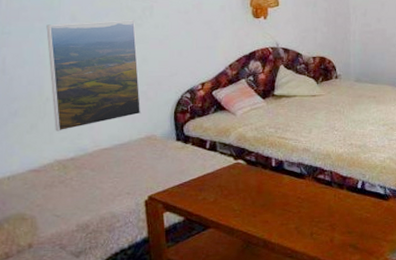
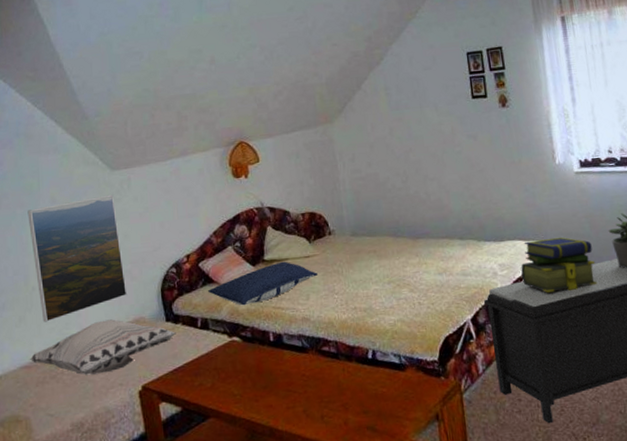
decorative pillow: none [40,134,185,183] -> present [30,319,176,375]
pillow: none [219,97,321,133] -> present [208,261,317,306]

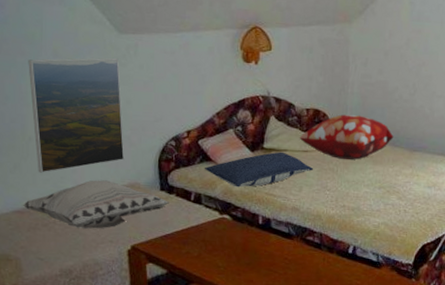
decorative pillow: none [298,211,394,259] -> present [299,114,394,160]

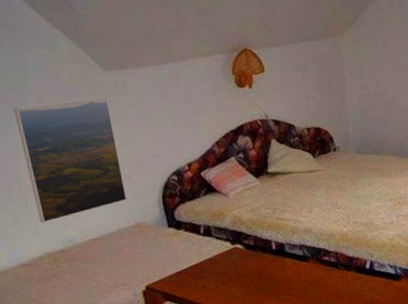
decorative pillow: present [23,180,169,229] -> none [29,223,179,275]
pillow: present [205,152,313,188] -> none [211,174,321,216]
decorative pillow: present [299,114,394,160] -> none [303,129,399,175]

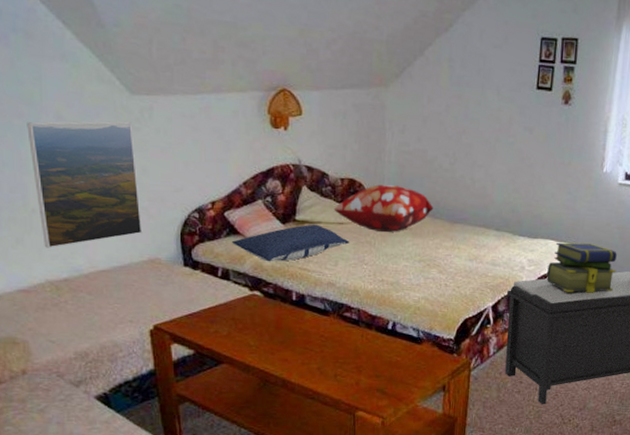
pillow: none [211,174,321,216] -> present [232,224,349,262]
decorative pillow: none [303,129,399,175] -> present [333,184,434,232]

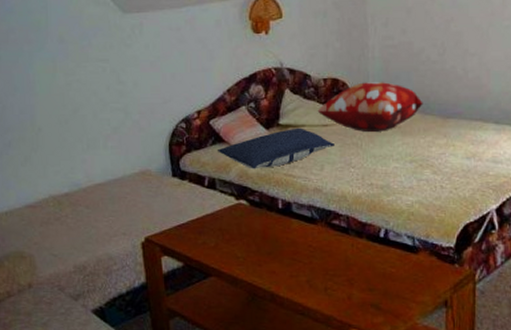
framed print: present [27,121,143,248] -> none [35,39,134,164]

